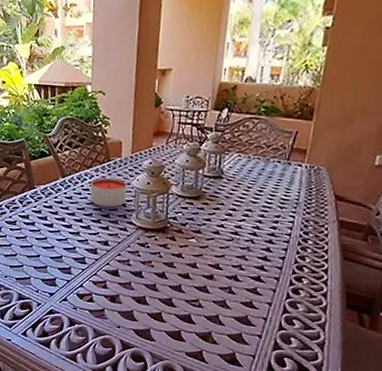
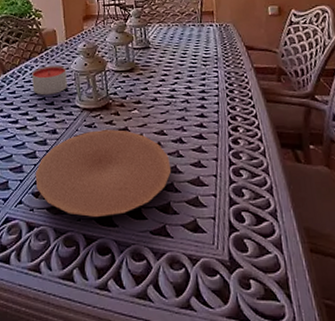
plate: none [81,250,220,332] -> present [35,129,172,217]

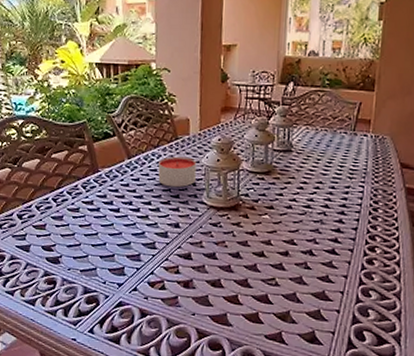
plate: present [35,129,172,217] -> none [152,230,296,315]

